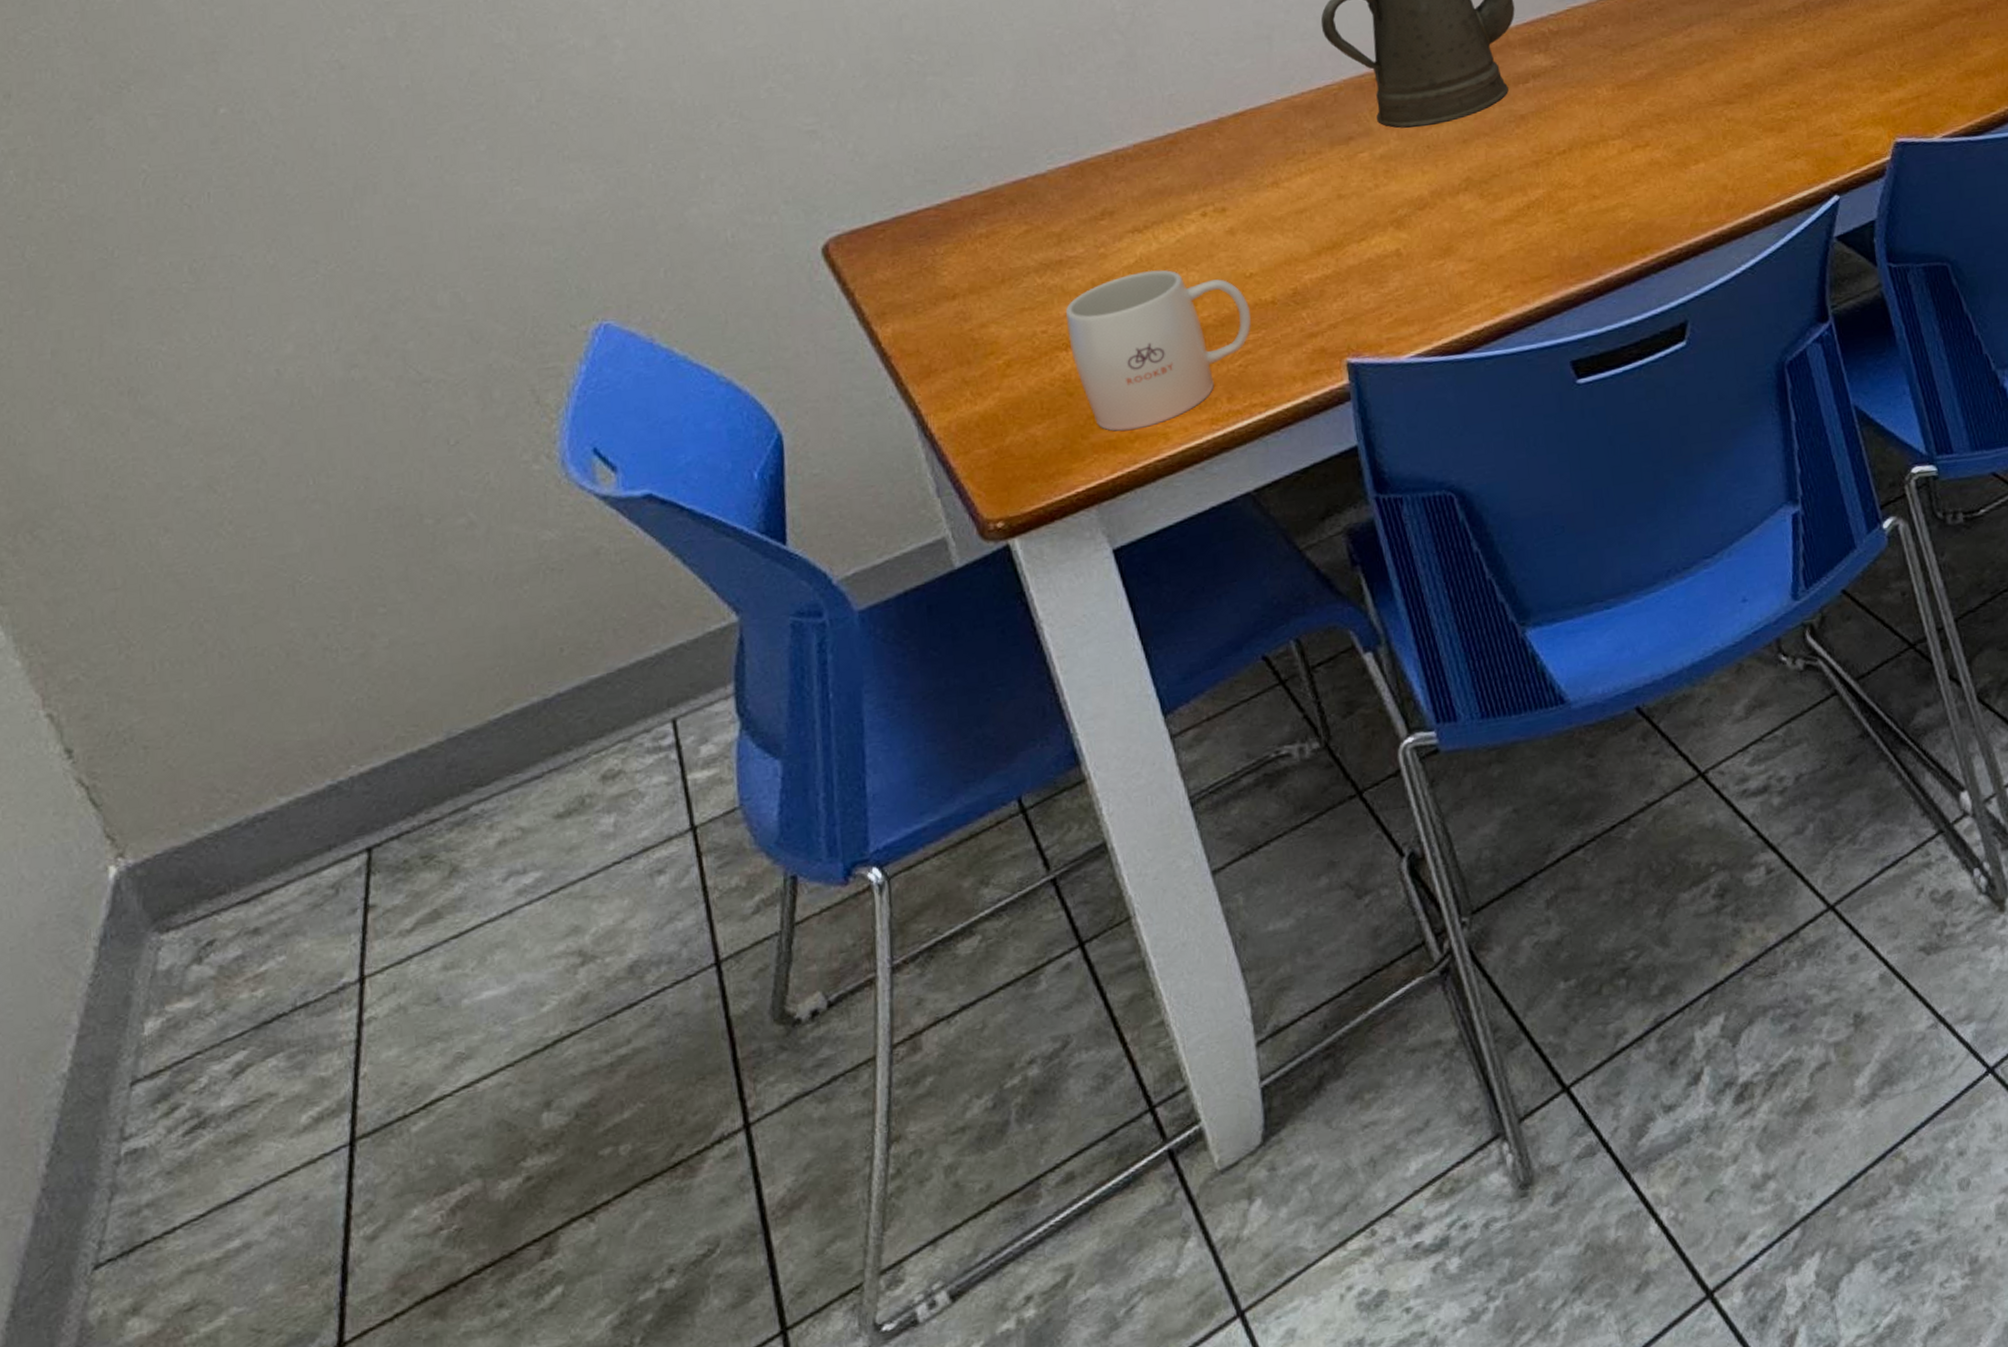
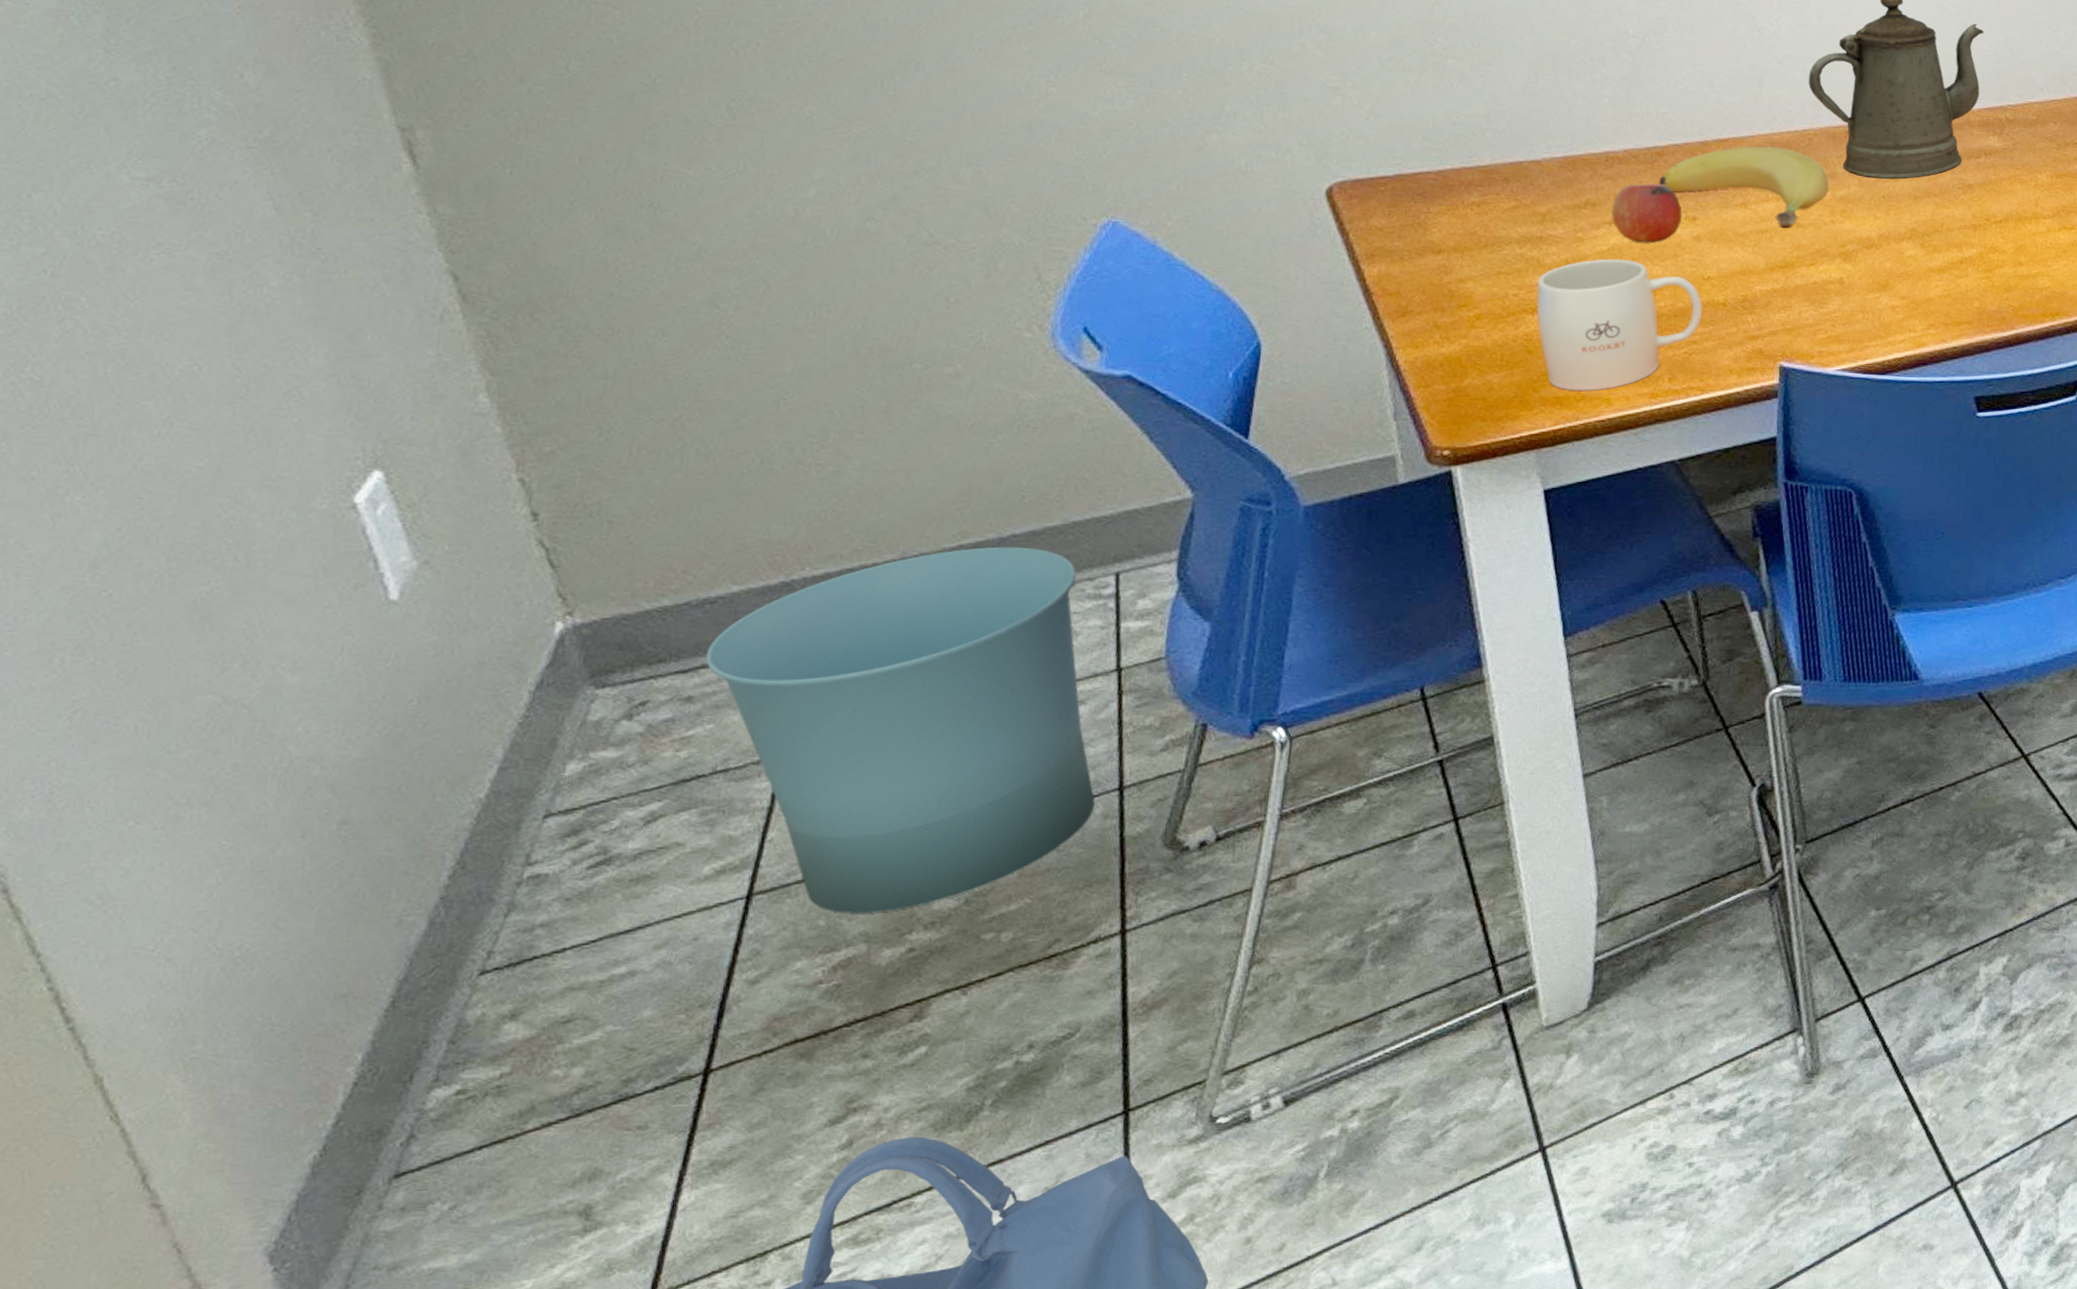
waste bin: none [265,705,693,1147] -> present [705,546,1095,913]
fruit: none [1131,176,1210,248] -> present [1611,183,1682,242]
banana: none [1178,110,1367,203] -> present [1659,146,1830,228]

